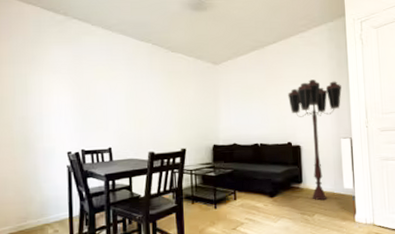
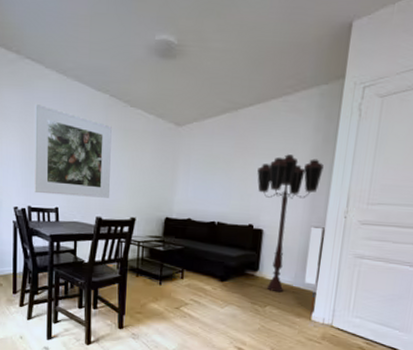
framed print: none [83,56,160,137] -> present [34,103,112,198]

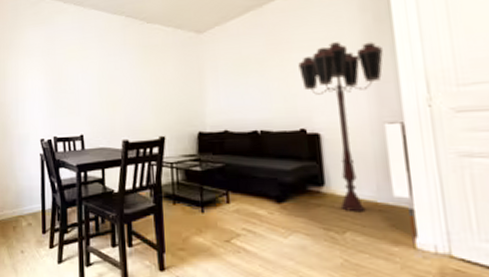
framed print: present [34,103,112,198] -> none [55,36,135,123]

